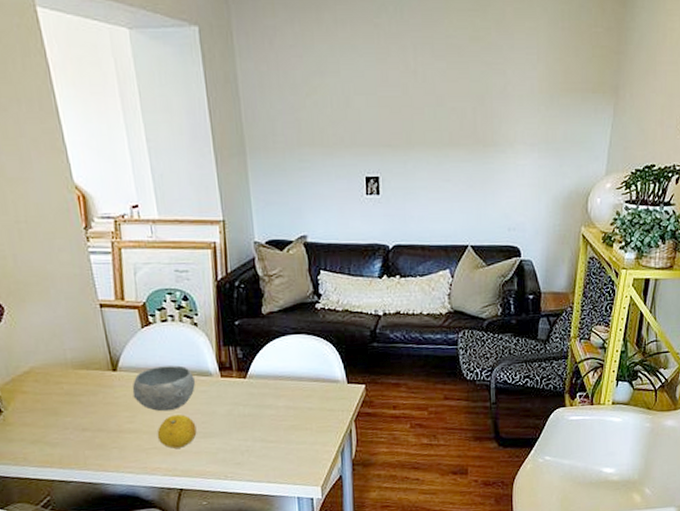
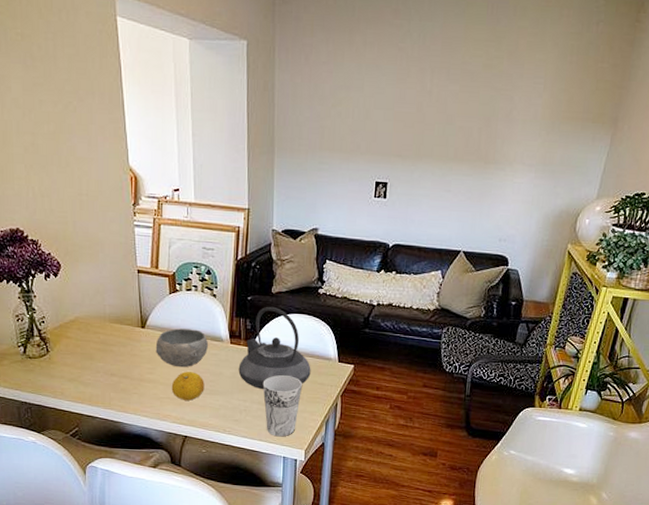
teapot: none [233,329,318,425] -> present [238,306,311,390]
cup: none [263,405,310,476] -> present [262,375,303,437]

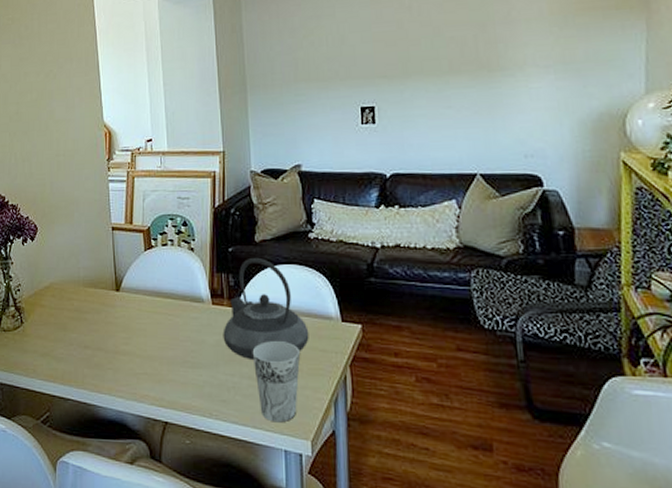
bowl: present [155,328,209,368] -> none [131,289,189,336]
fruit: present [171,371,205,401] -> none [148,340,186,376]

